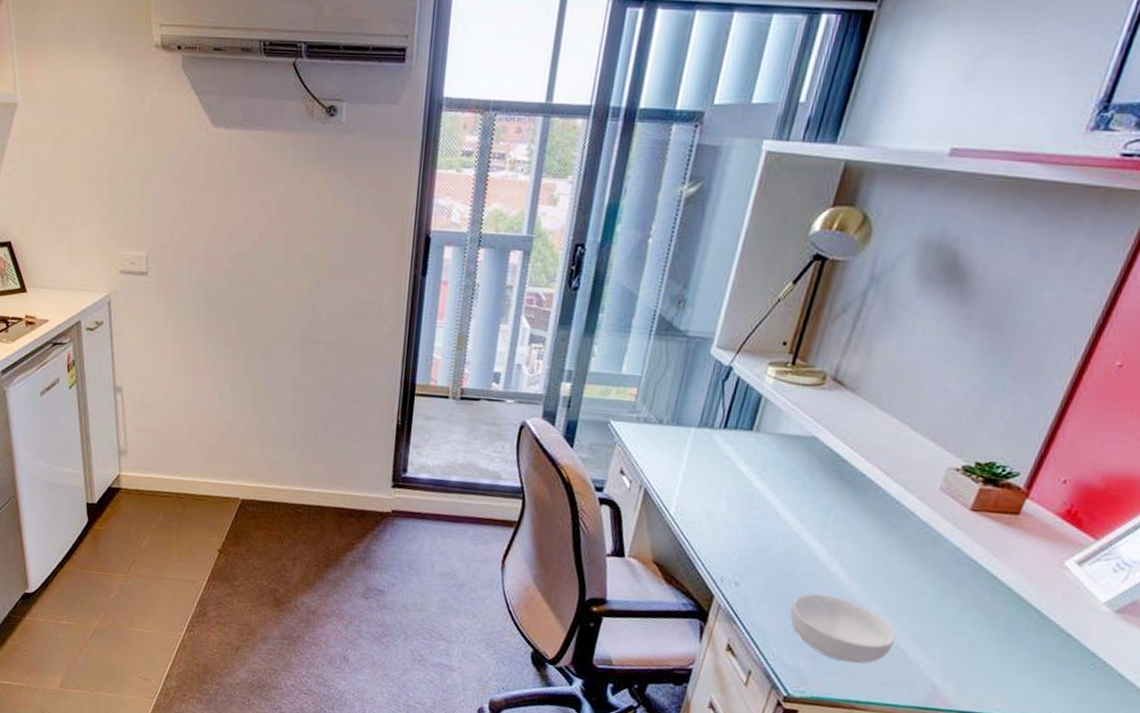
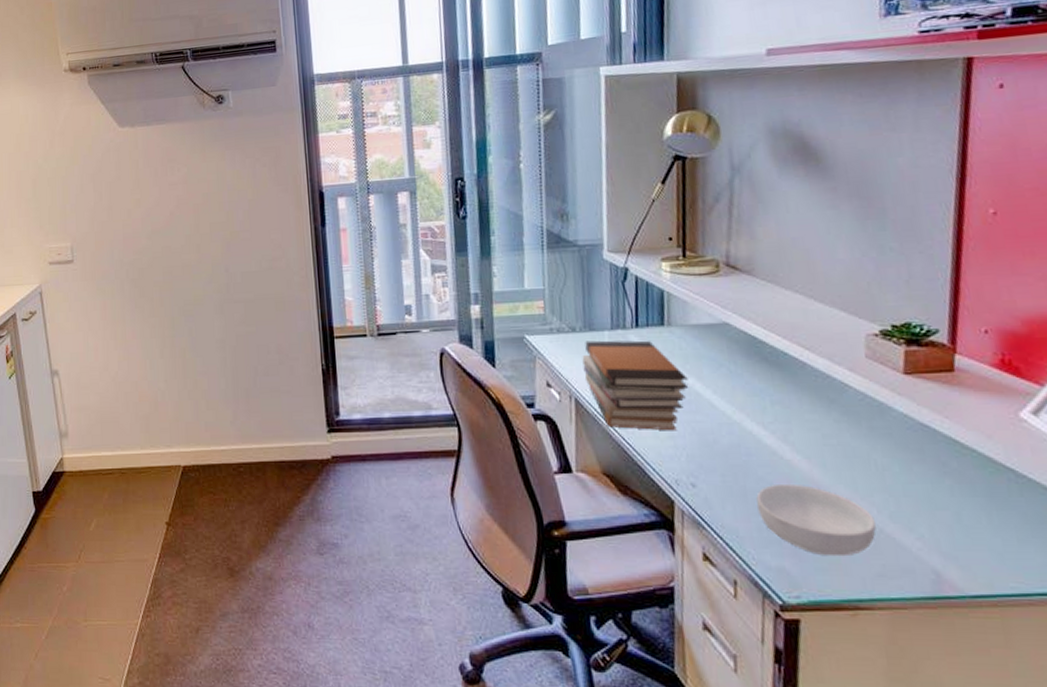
book stack: none [659,434,761,533] -> present [582,340,689,431]

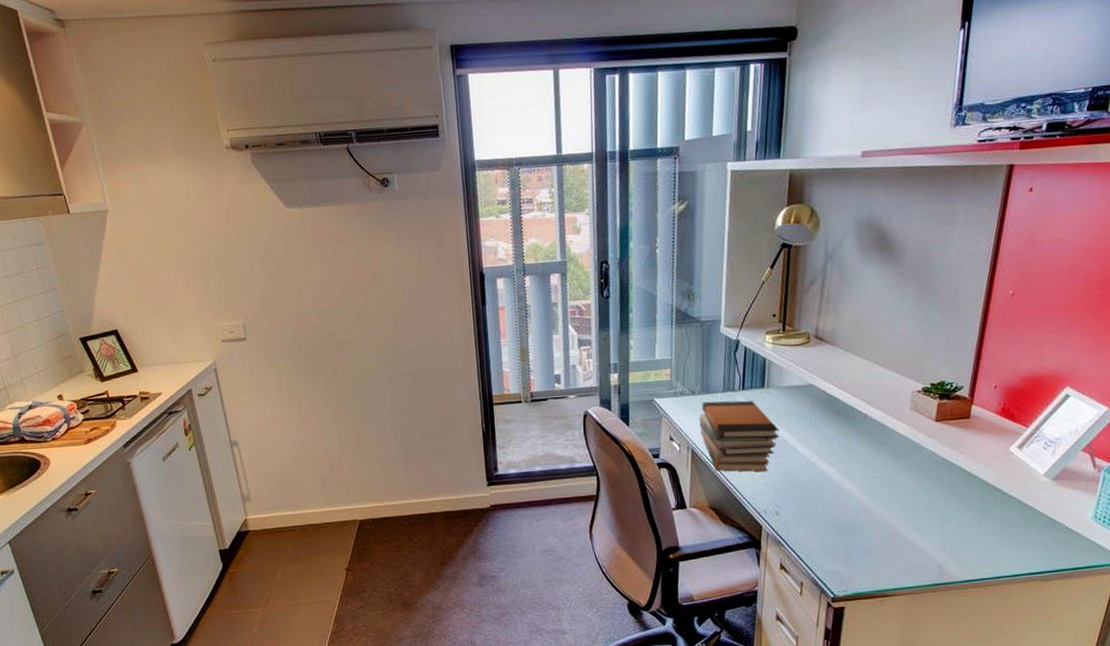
cereal bowl: present [756,483,876,557] -> none [822,508,903,560]

